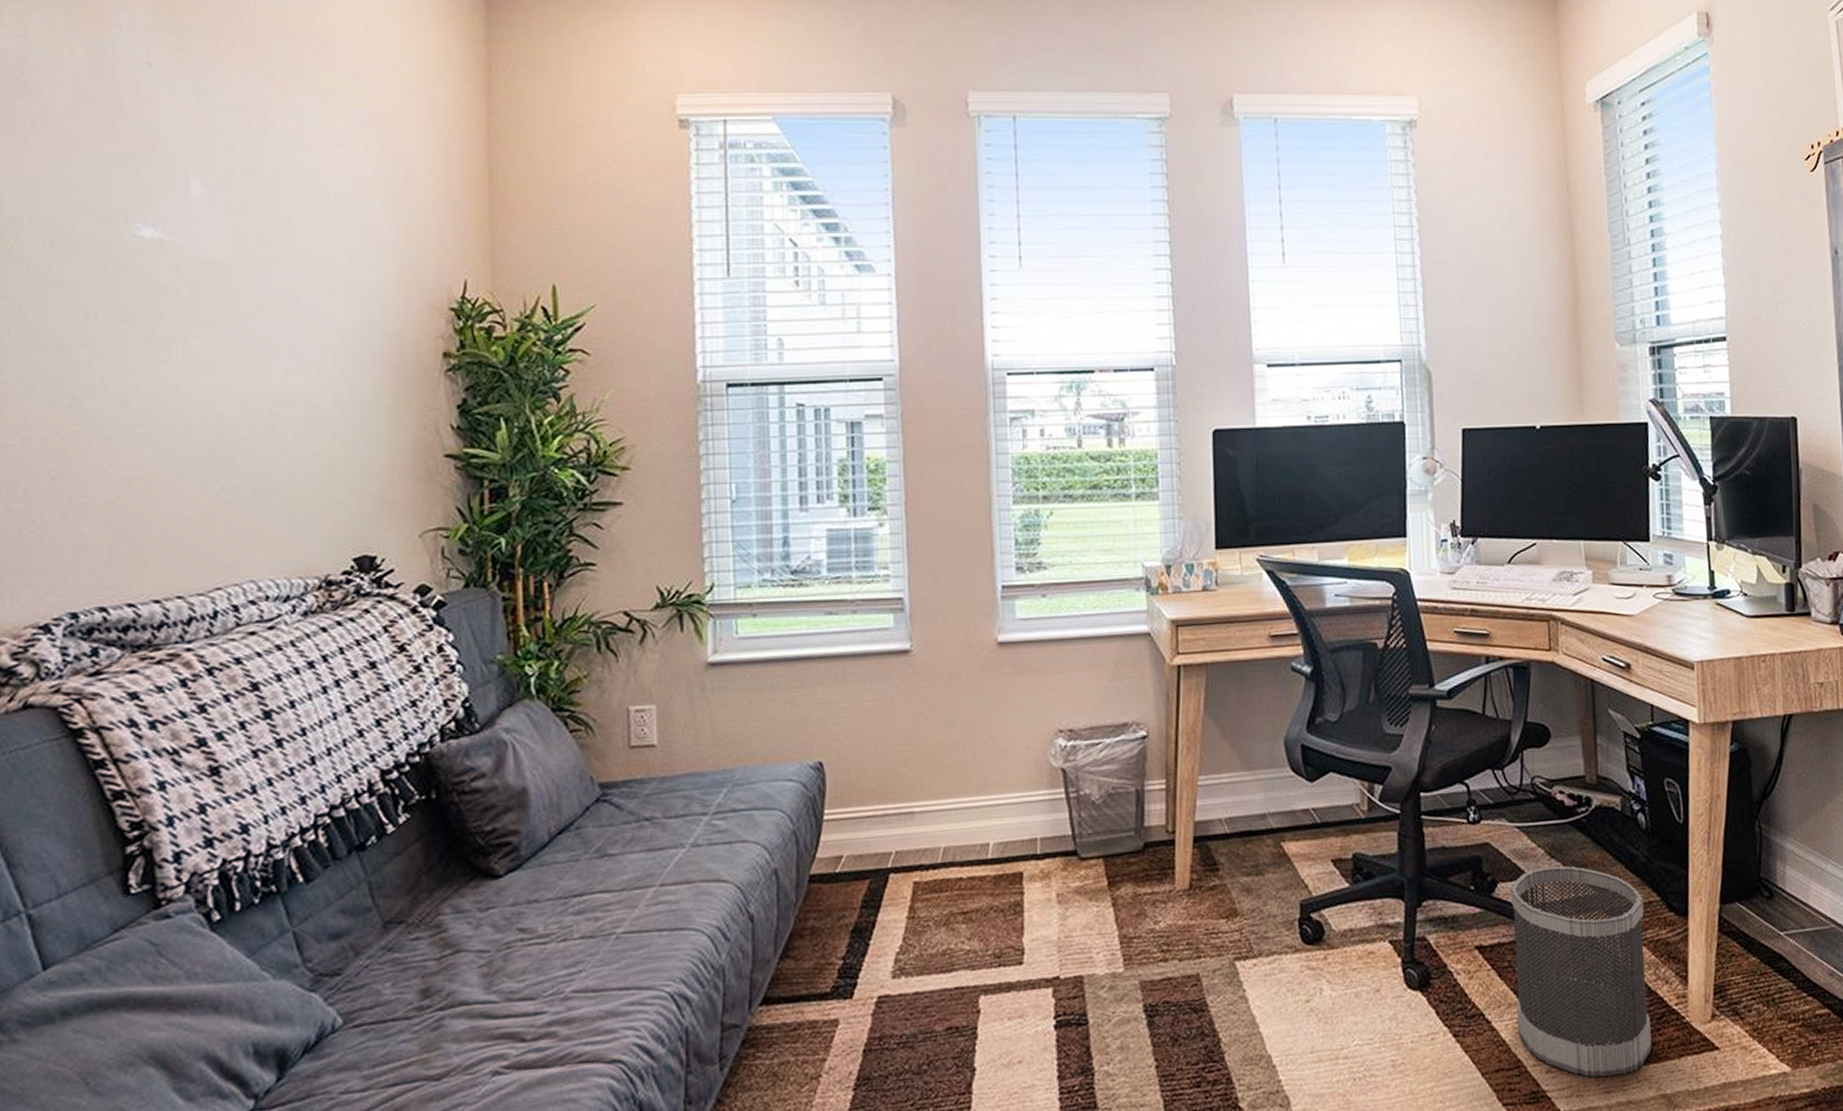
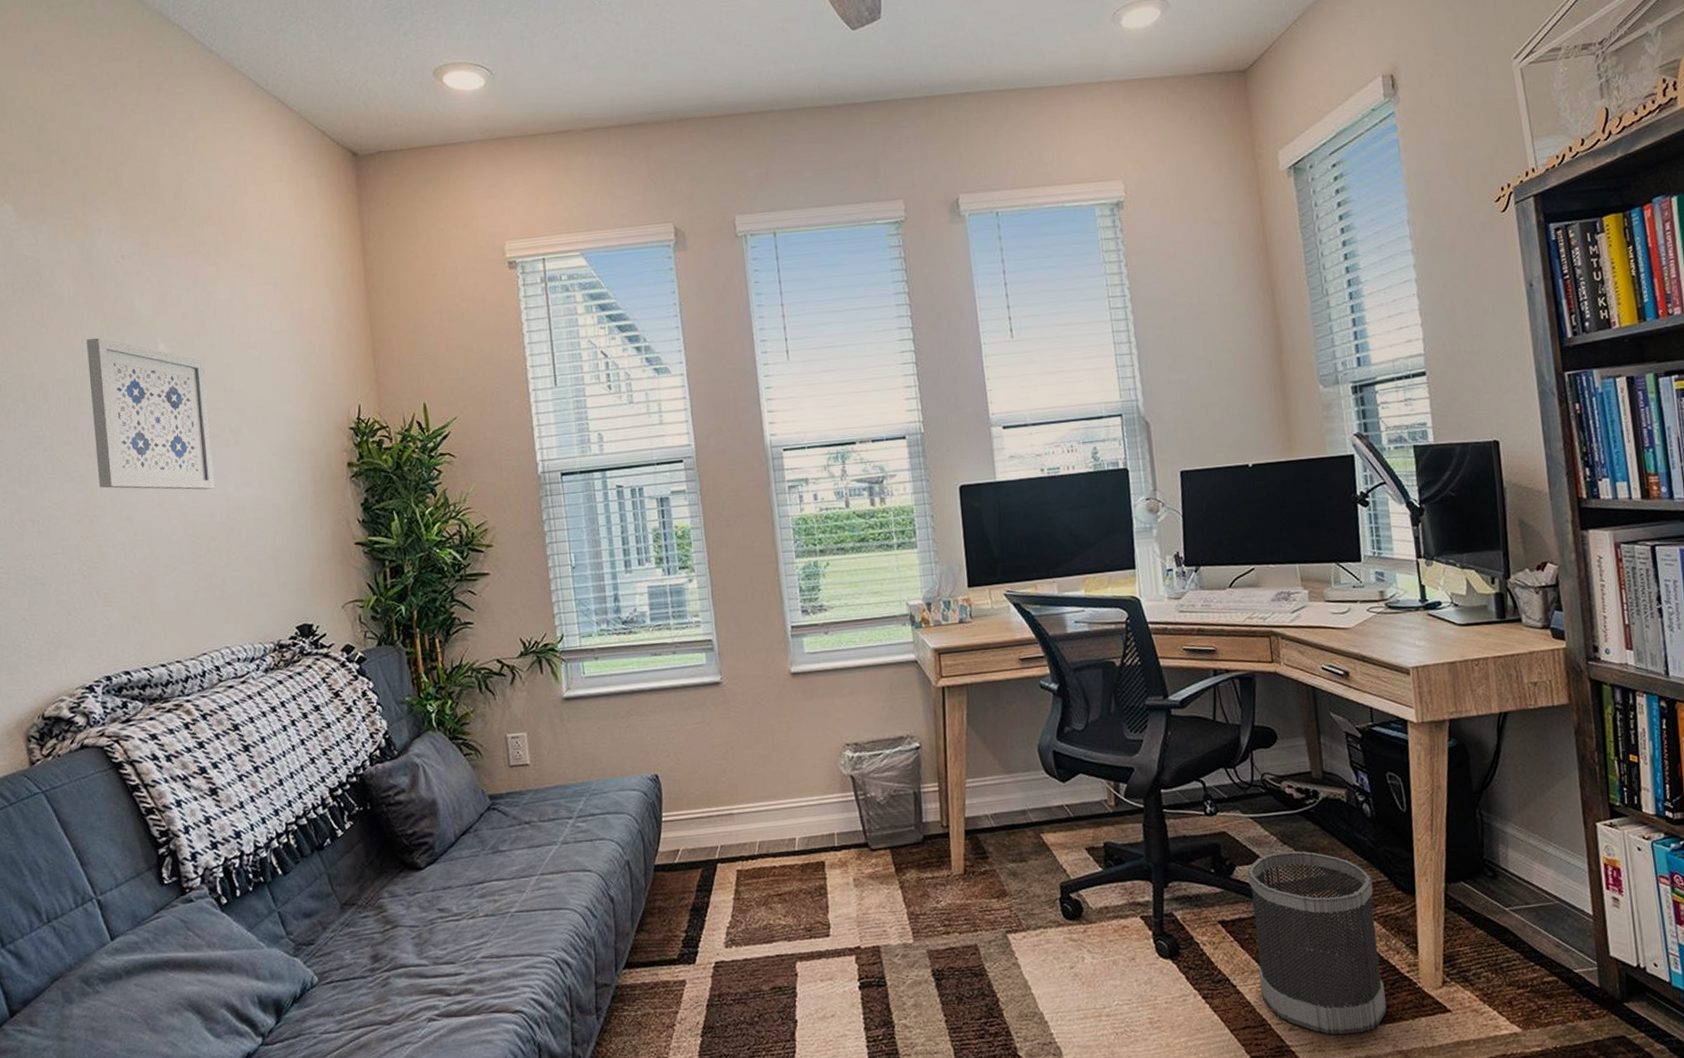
wall art: none [84,166,255,374] -> present [86,338,216,490]

